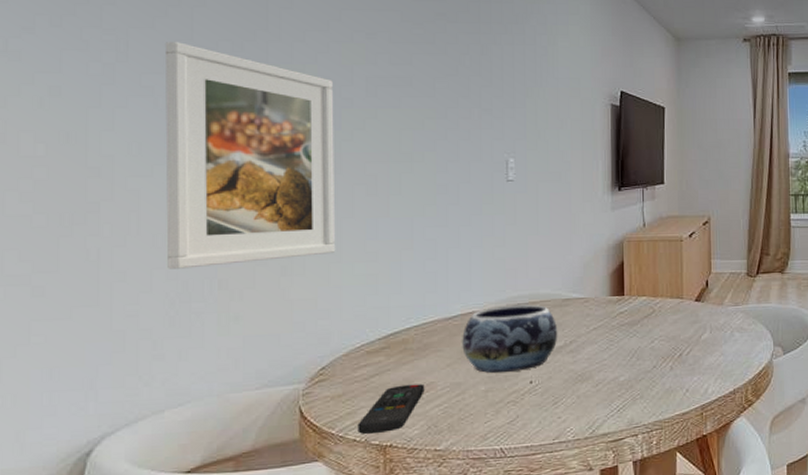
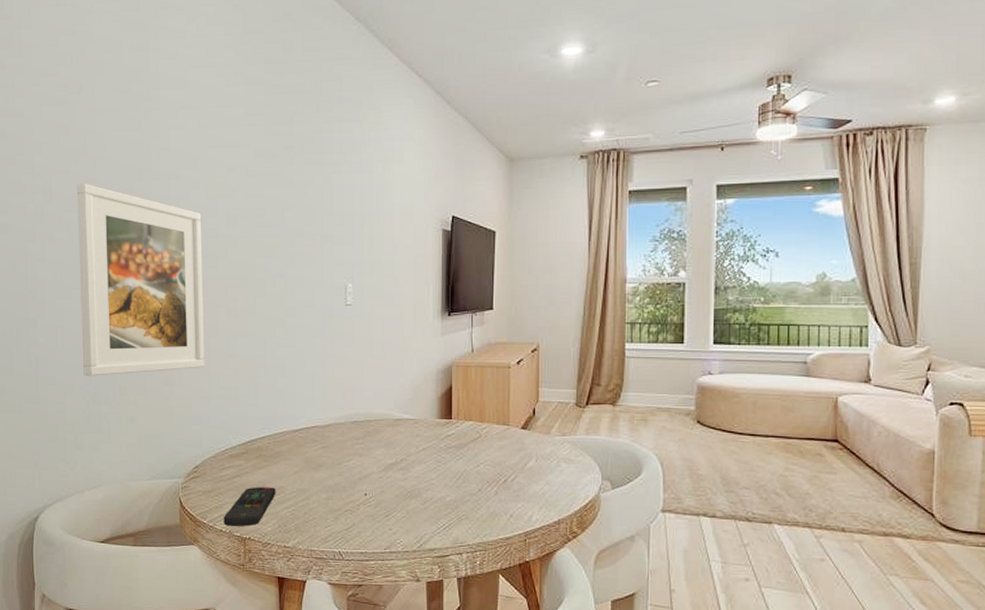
decorative bowl: present [462,304,558,374] -> none [307,422,390,484]

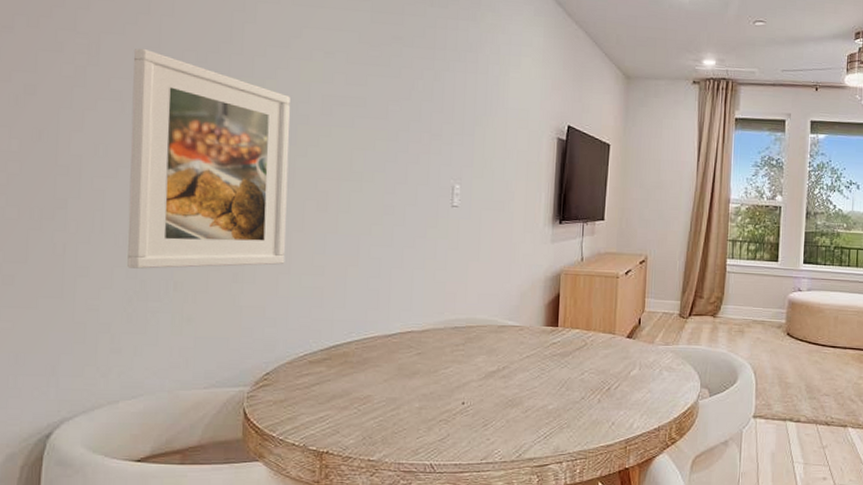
remote control: present [223,487,276,527] -> none [297,396,362,440]

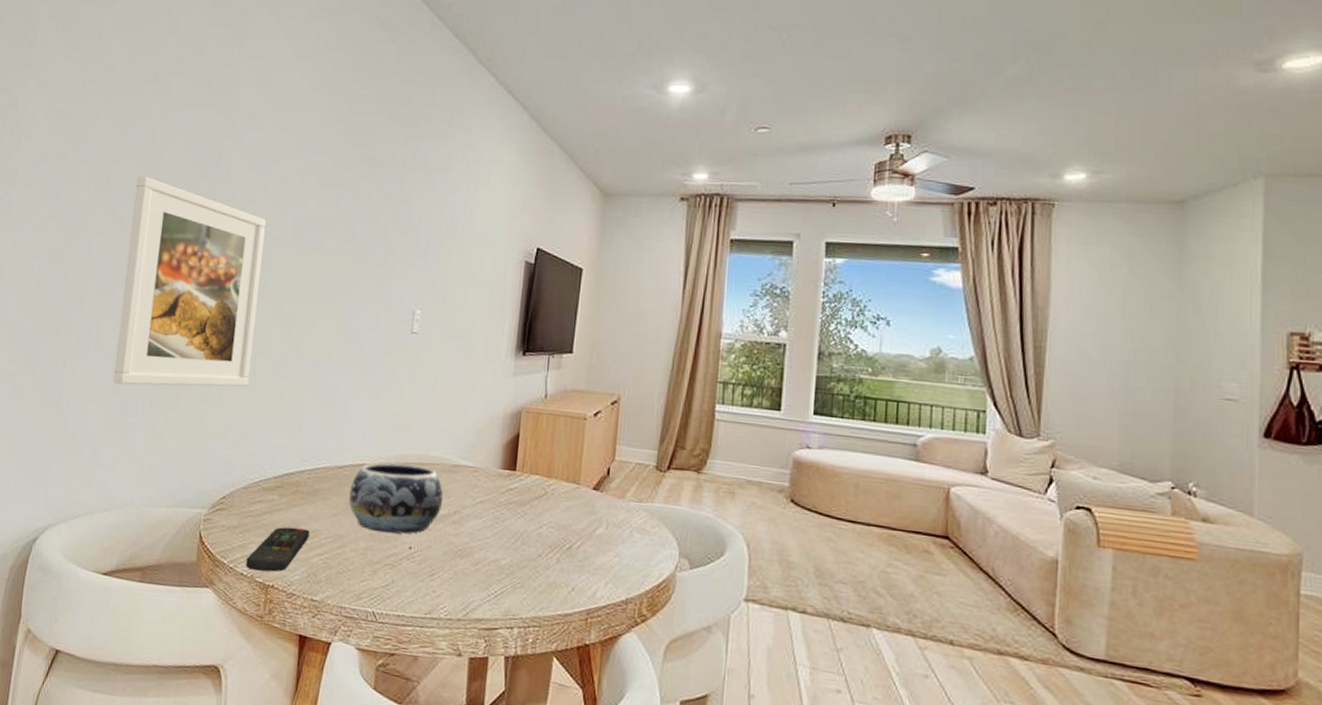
remote control: none [297,396,362,440] -> present [245,527,310,572]
decorative bowl: none [399,327,492,392] -> present [349,462,444,534]

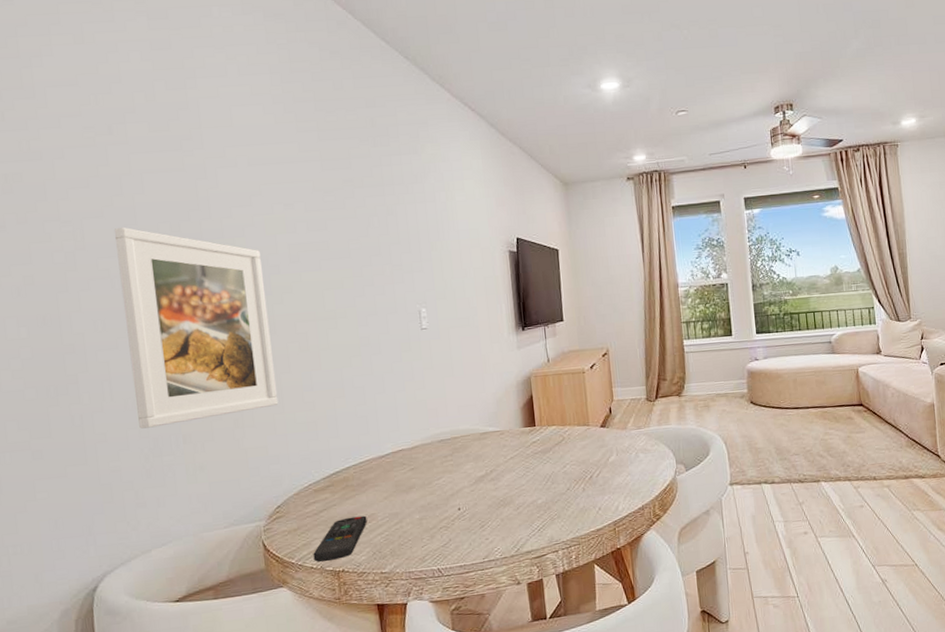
decorative bowl: present [349,462,444,534] -> none [395,439,480,503]

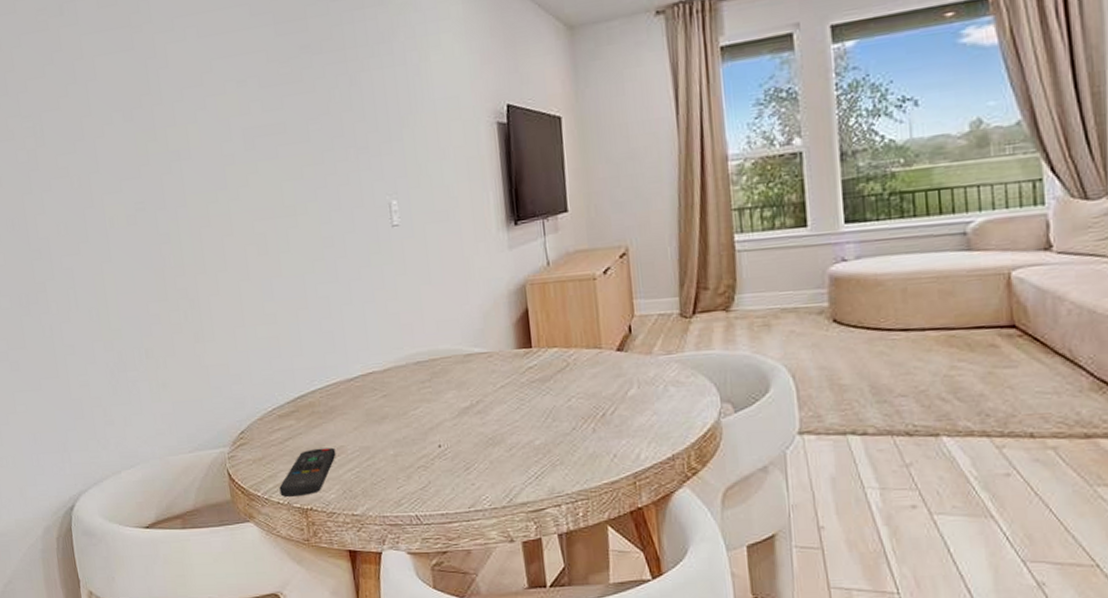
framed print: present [113,227,279,429] -> none [70,119,238,341]

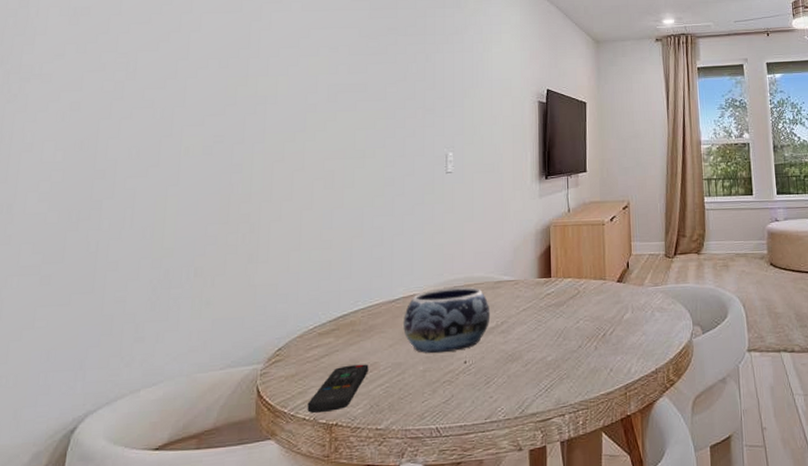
decorative bowl: none [365,362,463,437] -> present [403,287,491,354]

